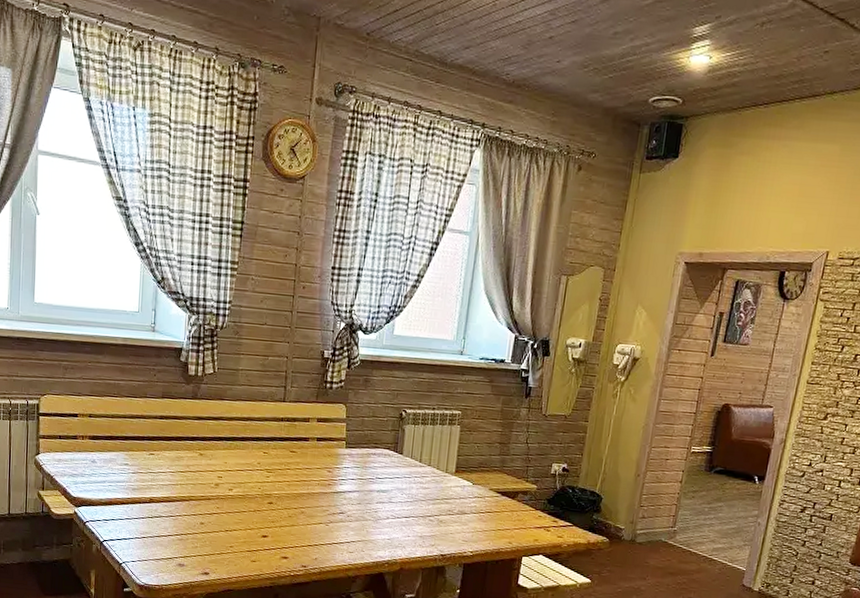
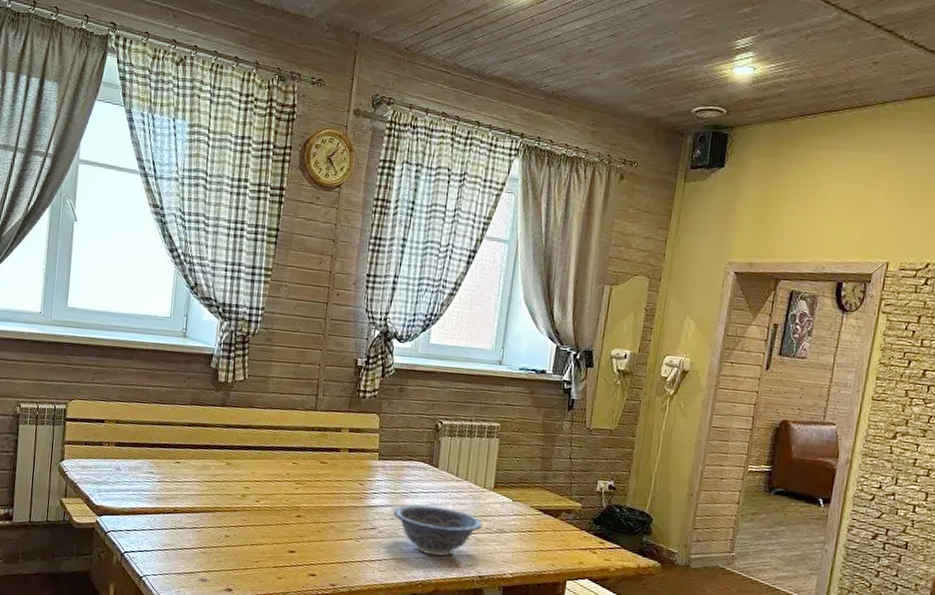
decorative bowl: none [361,489,445,537] -> present [393,504,483,556]

